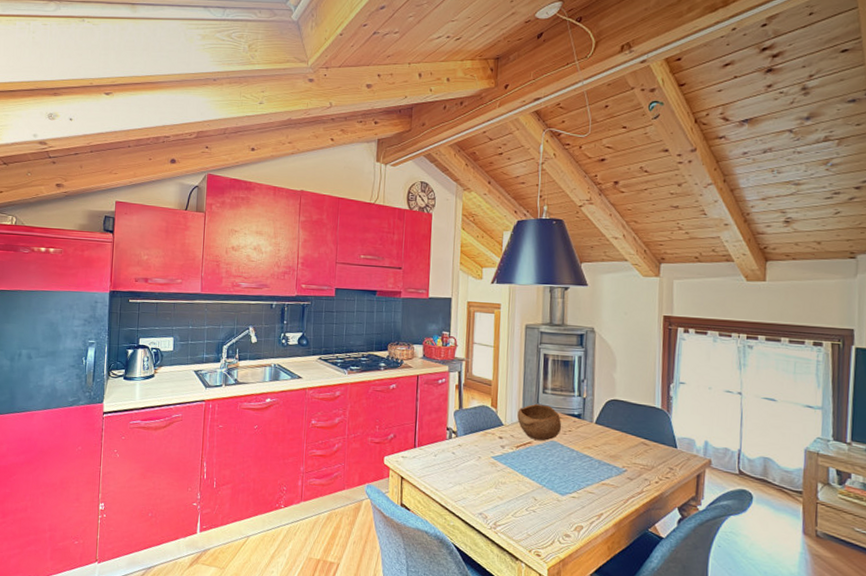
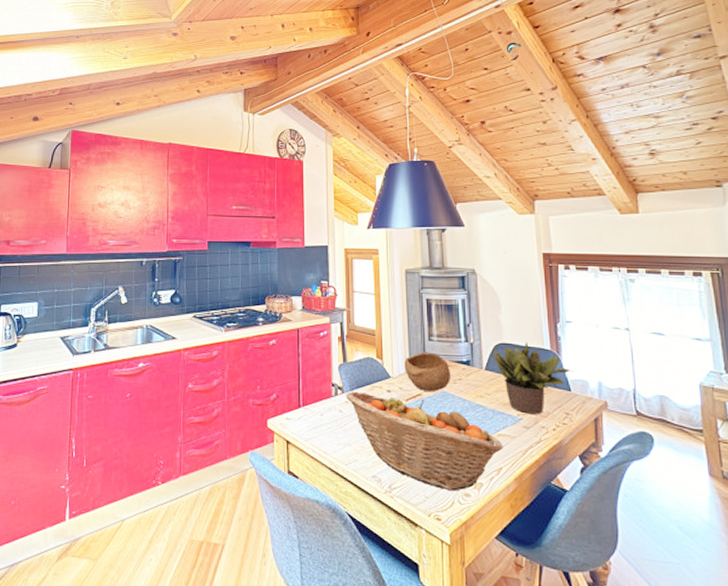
fruit basket: none [459,436,606,532] -> present [346,391,503,491]
potted plant: none [604,399,682,468] -> present [493,341,574,414]

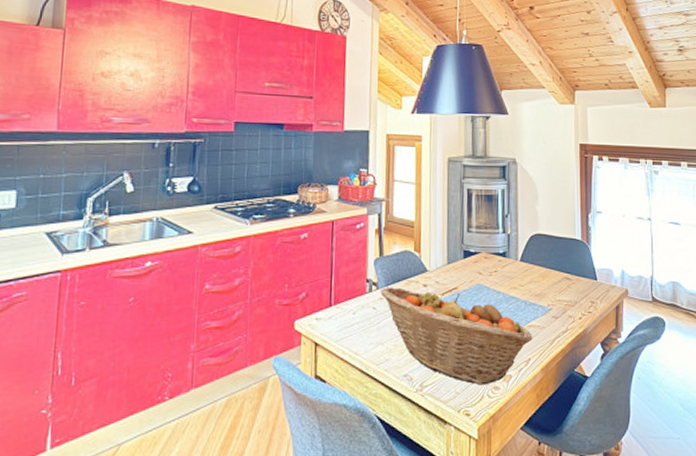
bowl: present [404,352,451,392] -> none [442,244,488,286]
potted plant: present [493,341,574,414] -> none [528,232,601,304]

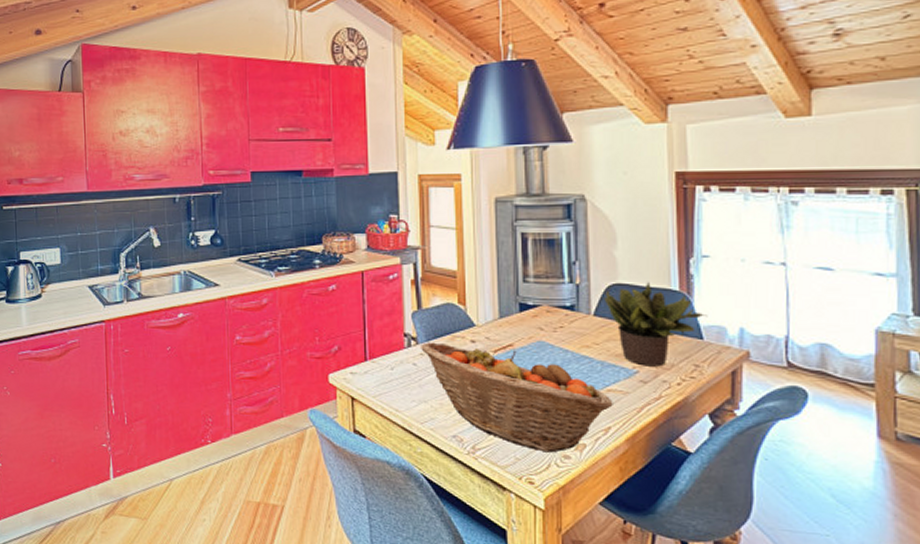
potted plant: none [528,232,601,304] -> present [604,281,708,367]

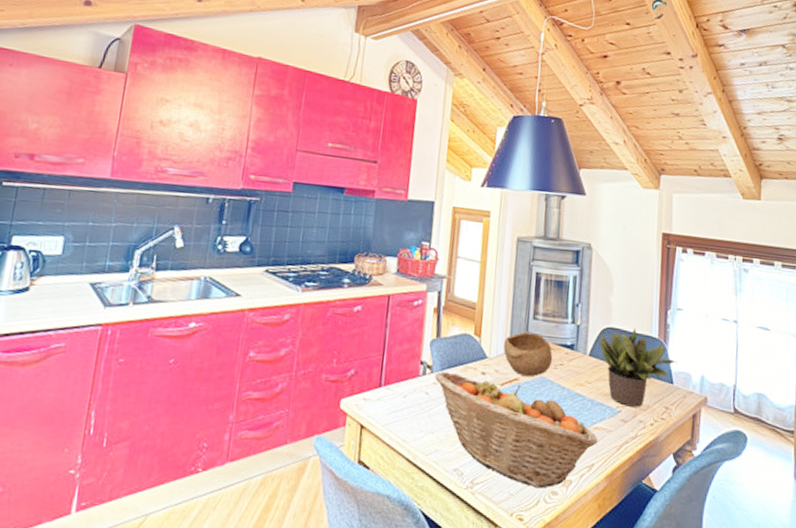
bowl: none [493,295,551,342] -> present [503,331,553,377]

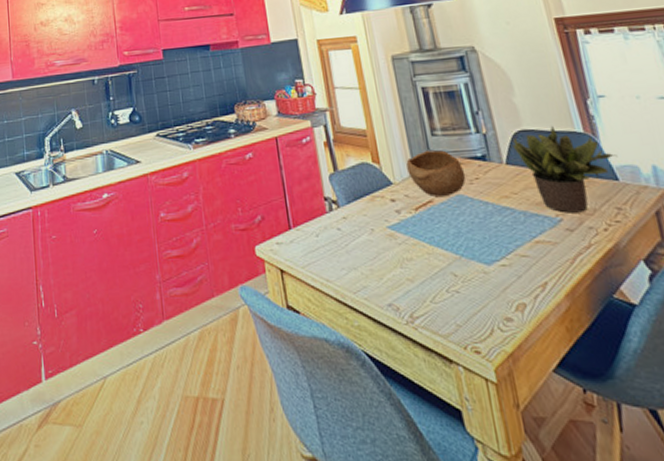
fruit basket: present [435,371,598,489] -> none [342,204,545,316]

